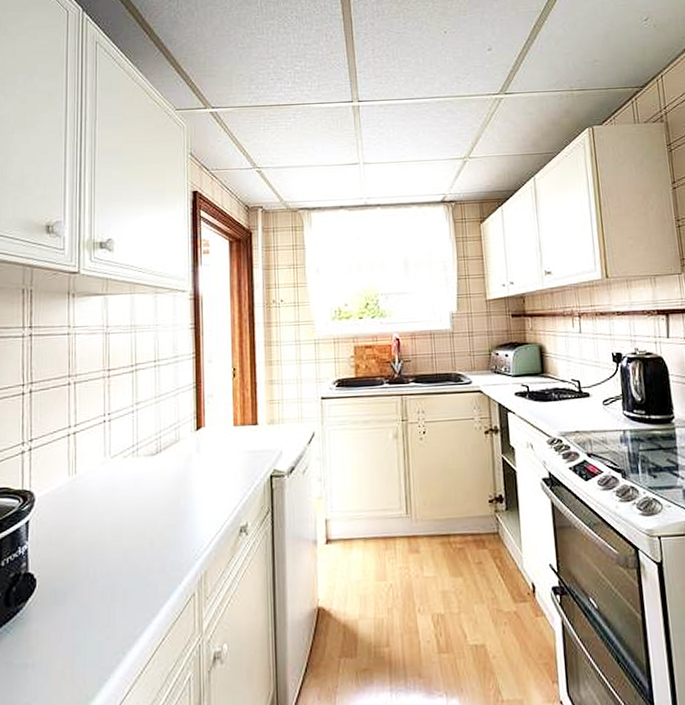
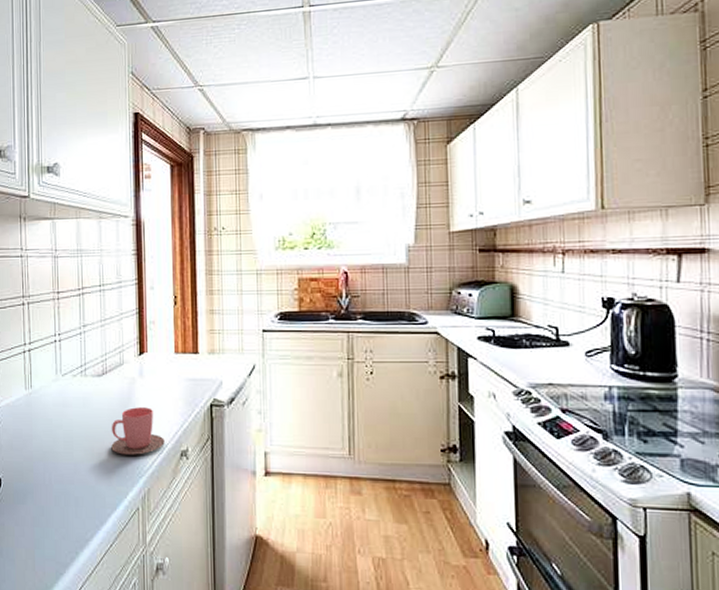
cup: none [165,484,223,537] -> present [111,407,165,455]

